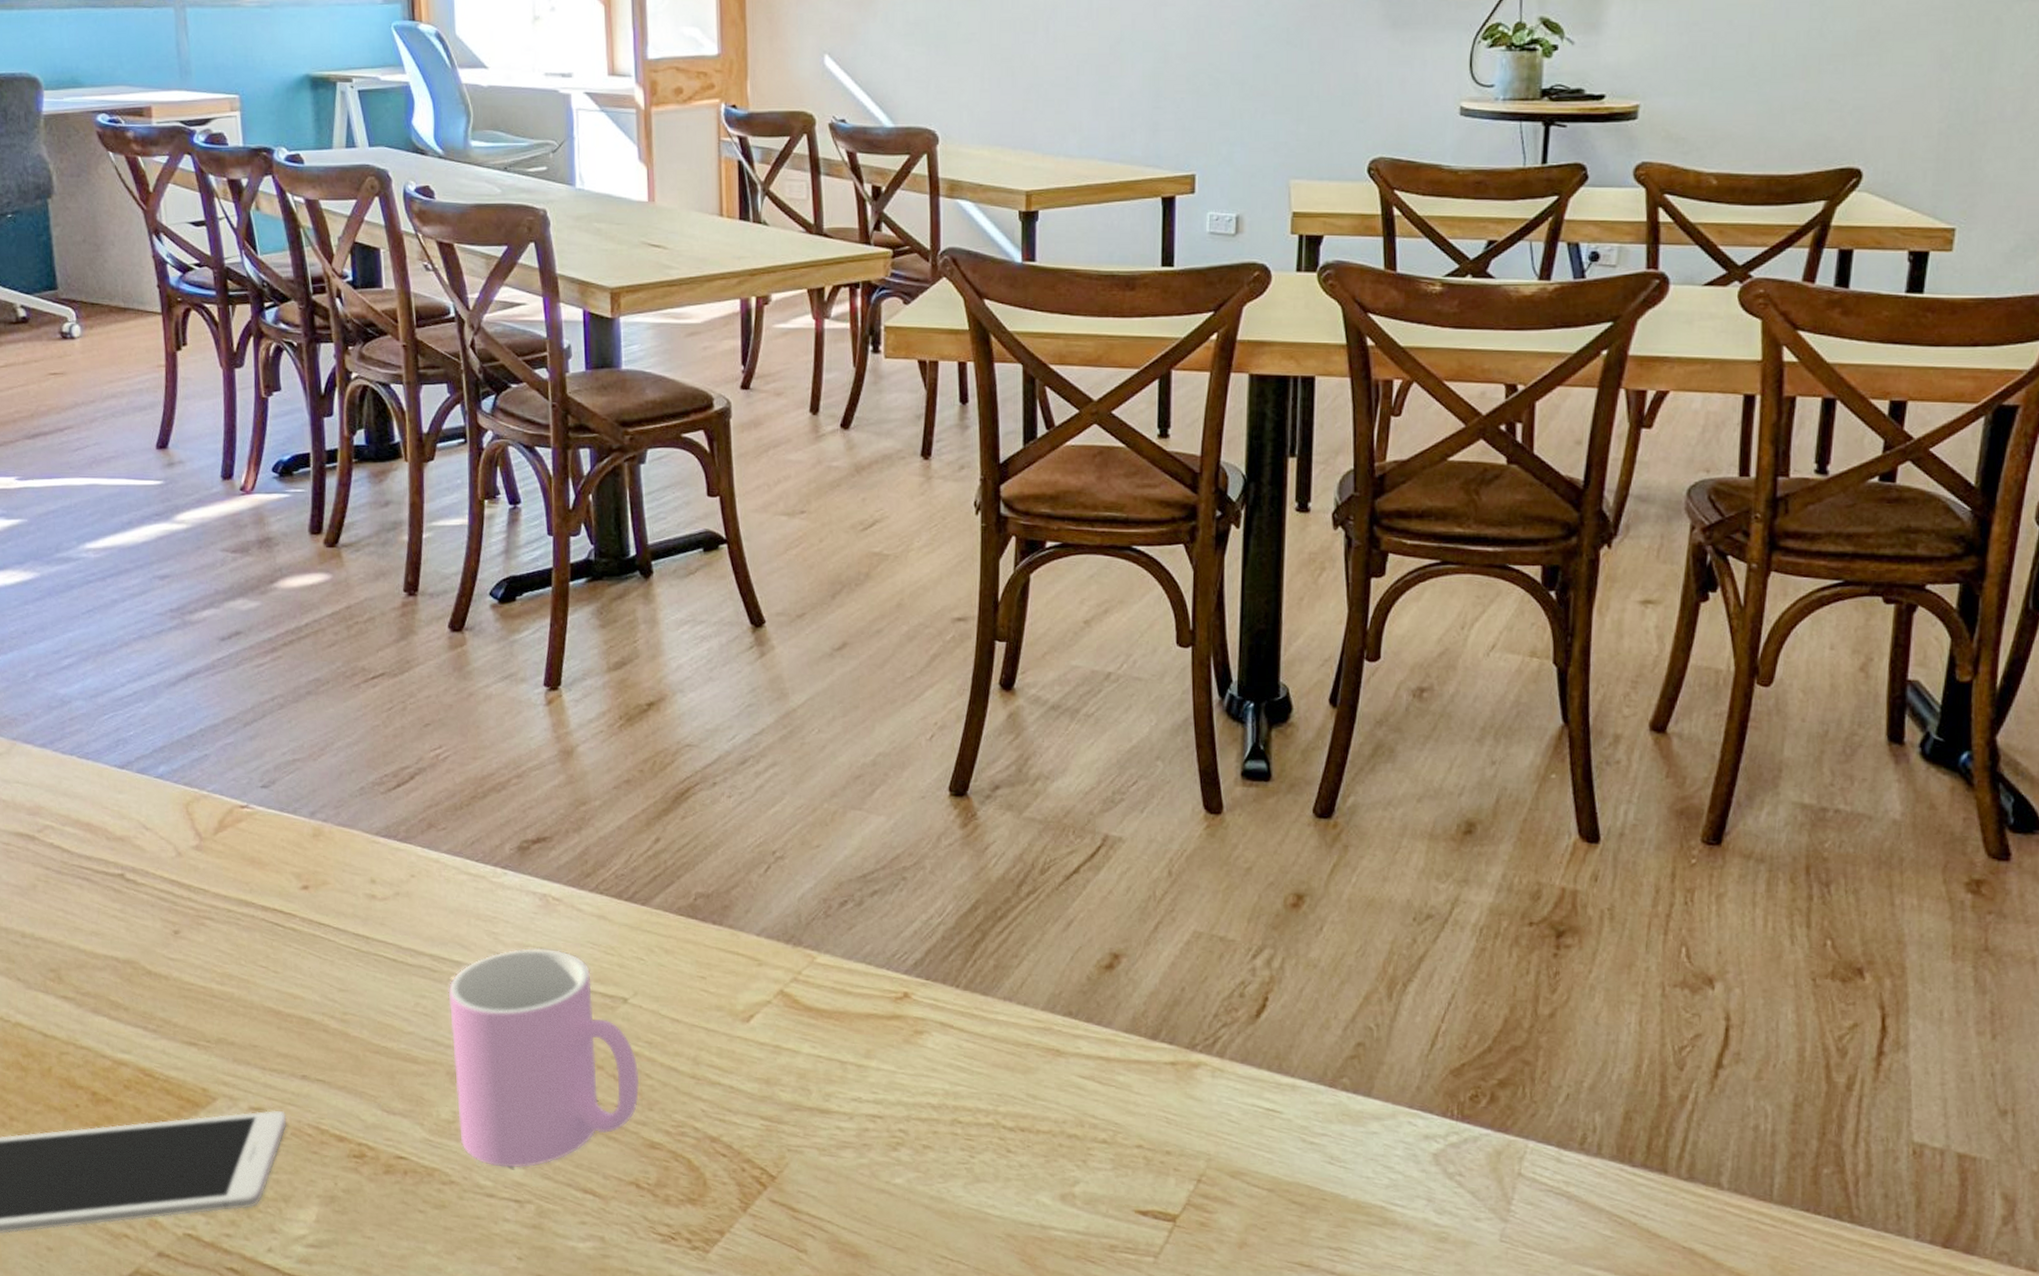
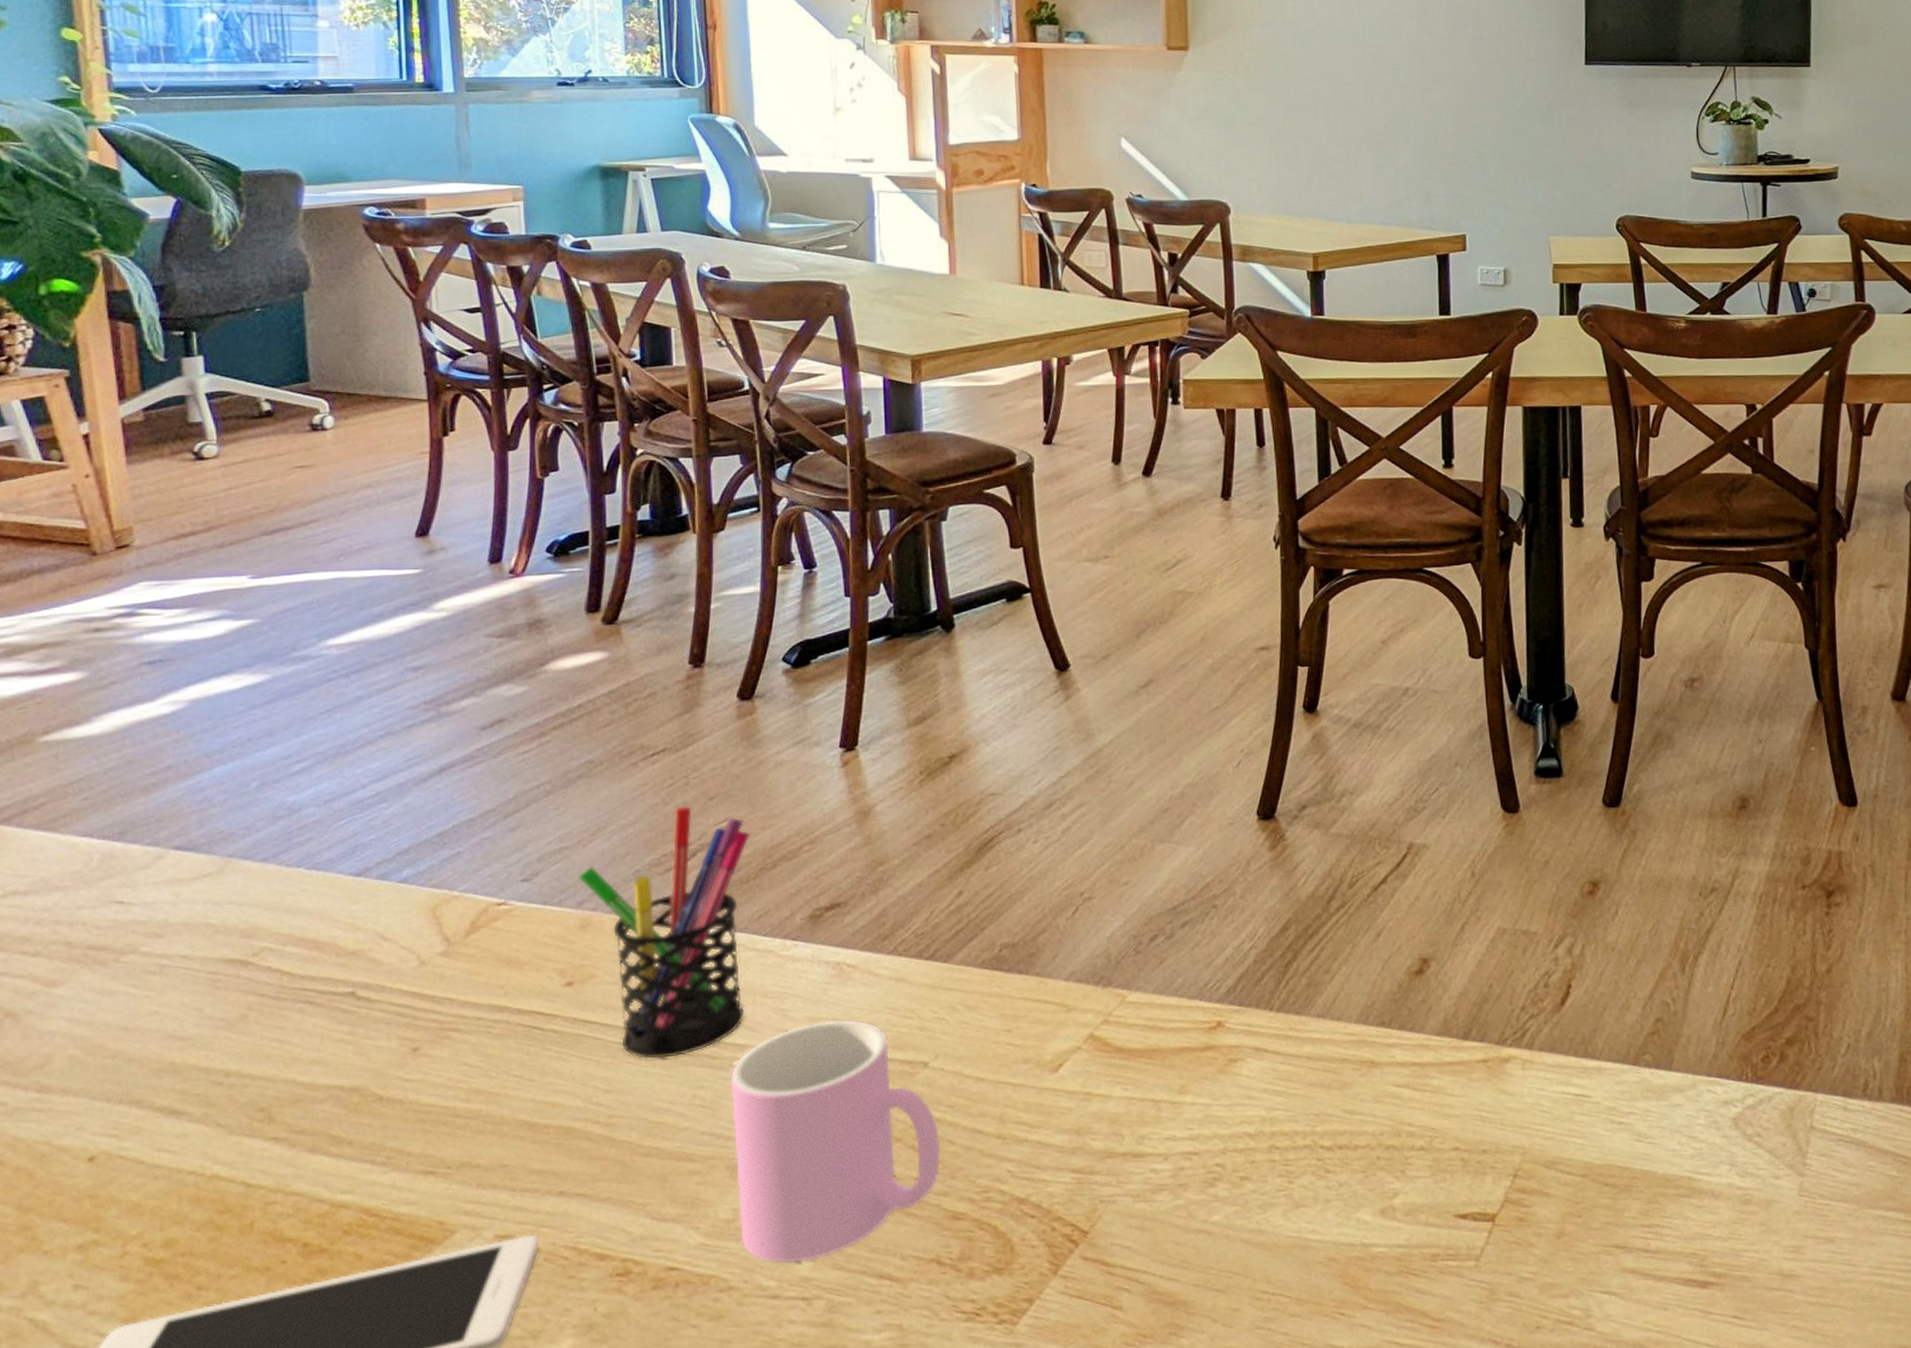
pen holder: none [310,730,463,966] -> present [578,806,751,1059]

